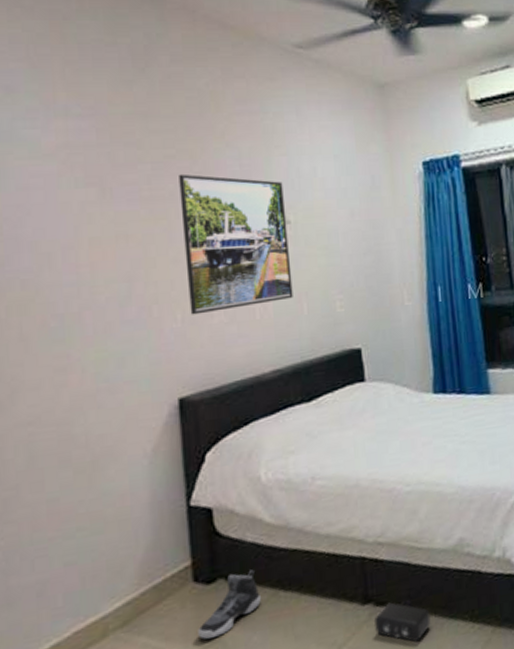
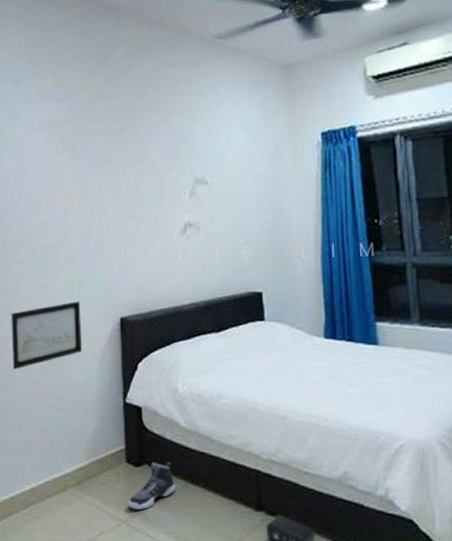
wall art: none [10,383,125,488] -> present [11,301,83,370]
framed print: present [179,173,293,315] -> none [126,142,208,253]

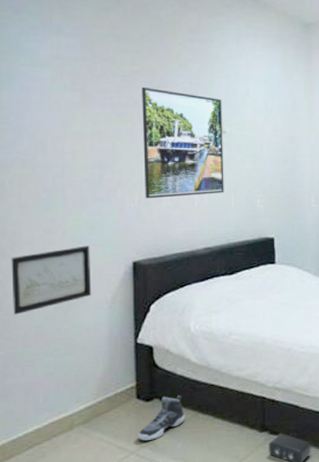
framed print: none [126,142,208,253] -> present [142,86,224,199]

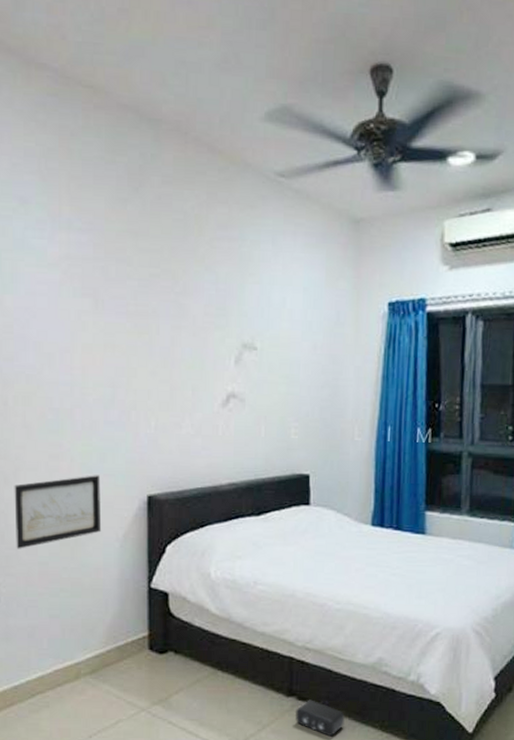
sneaker: present [138,395,185,441] -> none [150,649,202,697]
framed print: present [142,86,224,199] -> none [161,292,254,424]

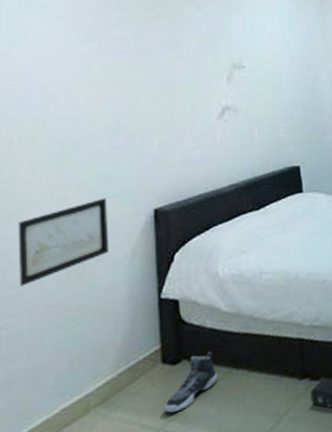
sneaker: none [150,649,202,697] -> present [165,351,217,413]

